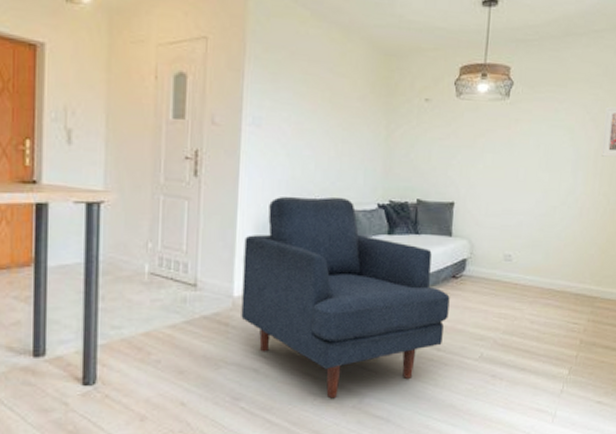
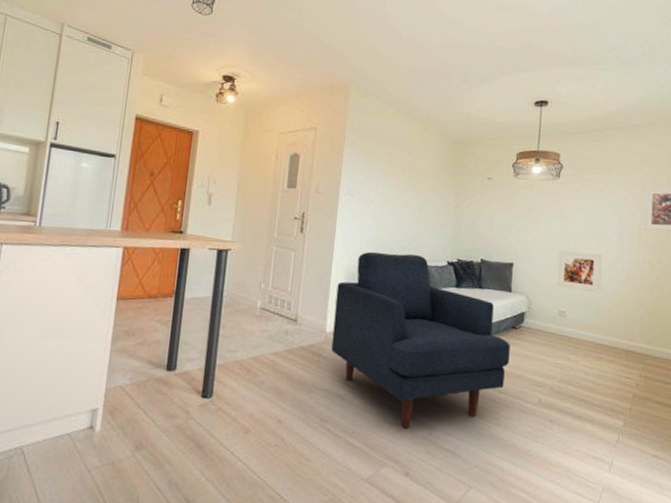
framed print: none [503,185,554,232] -> present [557,251,603,293]

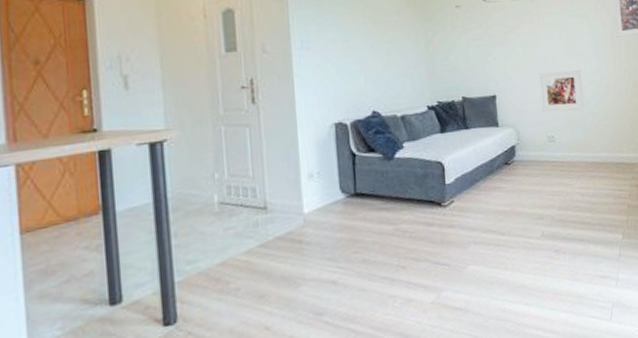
chair: present [331,251,510,429] -> none [308,105,507,299]

